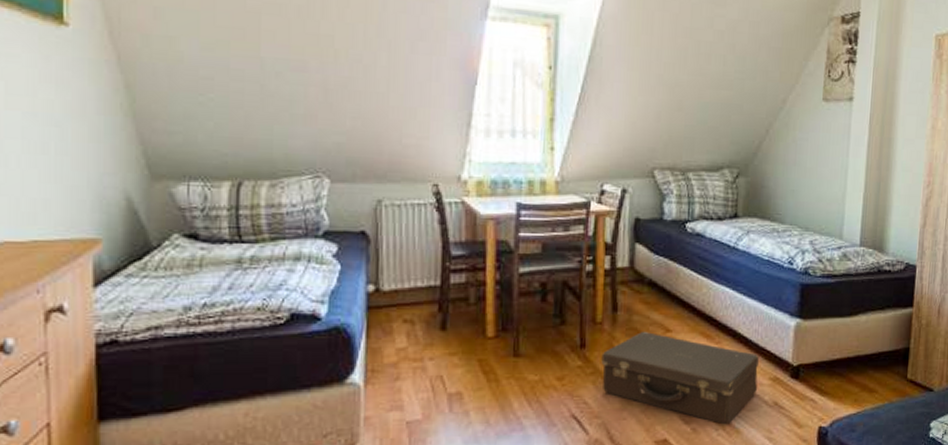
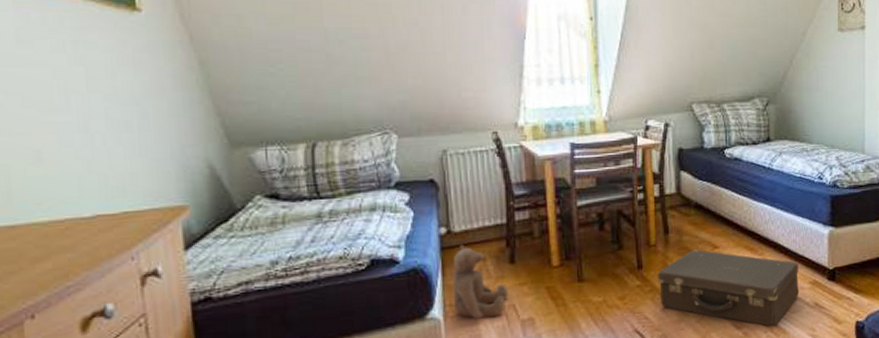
teddy bear: none [376,305,437,388] -> present [452,244,508,319]

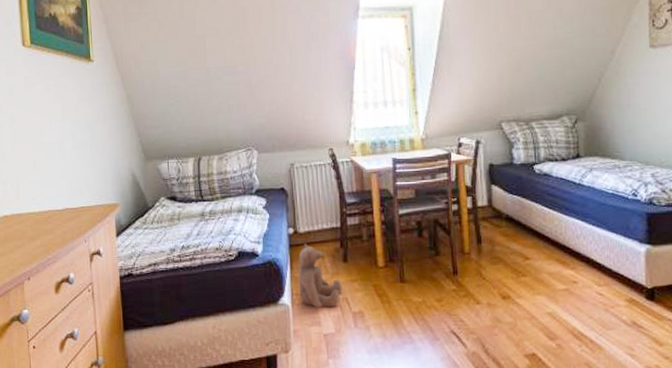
suitcase: present [657,250,800,326] -> none [472,260,615,341]

